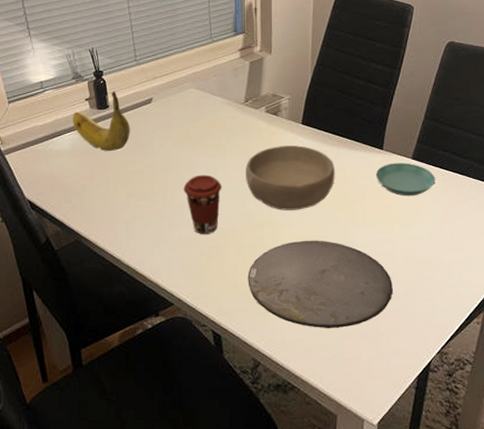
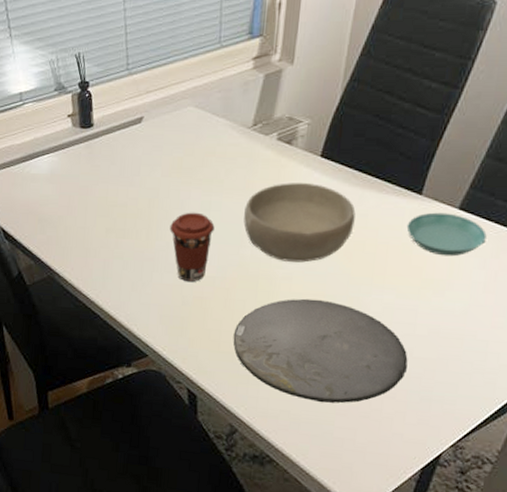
banana: present [73,91,130,151] -> none [52,107,115,178]

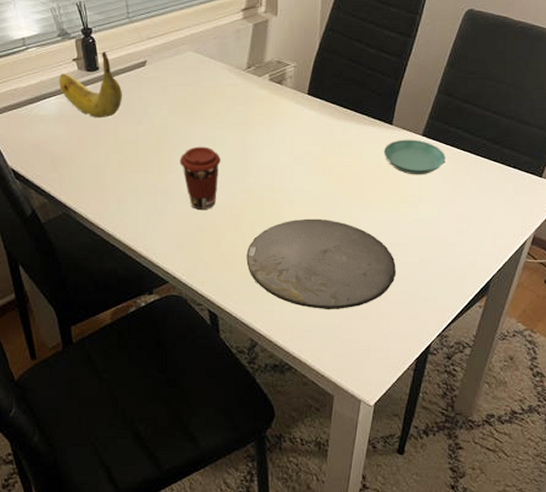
banana: none [52,107,115,178] -> present [59,51,122,117]
bowl: present [243,183,356,263] -> none [246,118,341,187]

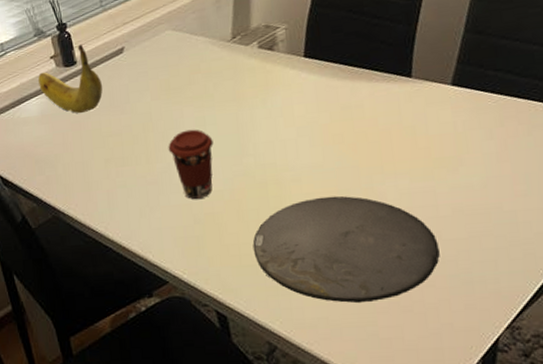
saucer: present [383,139,446,175] -> none [404,90,487,133]

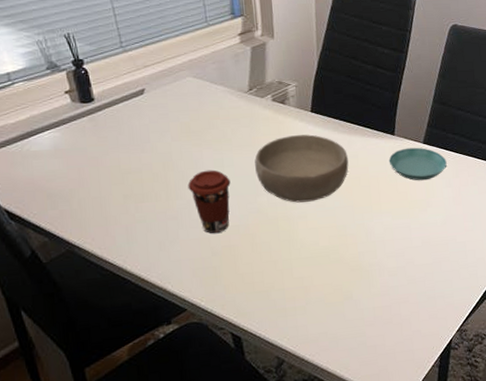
banana: present [38,44,103,113] -> none [51,82,122,149]
bowl: none [239,83,352,164] -> present [254,134,349,203]
plate: present [252,196,440,304] -> none [265,230,412,319]
saucer: none [404,90,487,133] -> present [388,147,447,181]

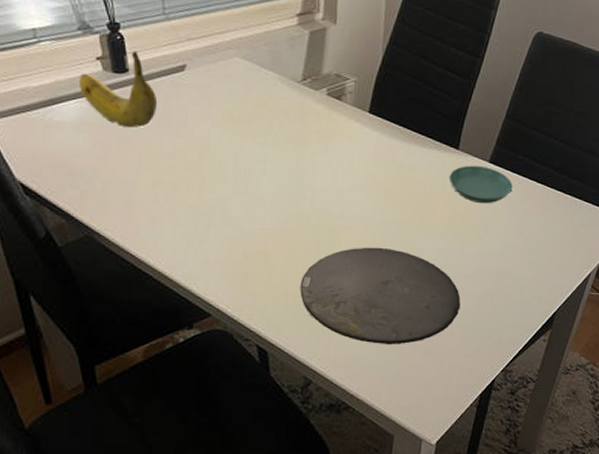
banana: none [51,82,122,149] -> present [79,51,157,127]
coffee cup: present [187,169,231,233] -> none [224,164,272,235]
bowl: present [254,134,349,203] -> none [301,136,404,213]
plate: none [265,230,412,319] -> present [300,247,460,345]

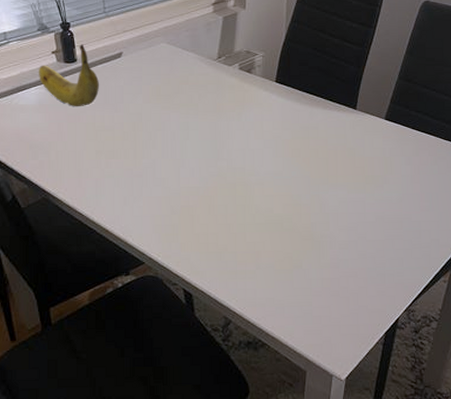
plate: present [300,247,460,345] -> none [219,199,363,288]
saucer: present [449,165,513,204] -> none [348,123,408,157]

